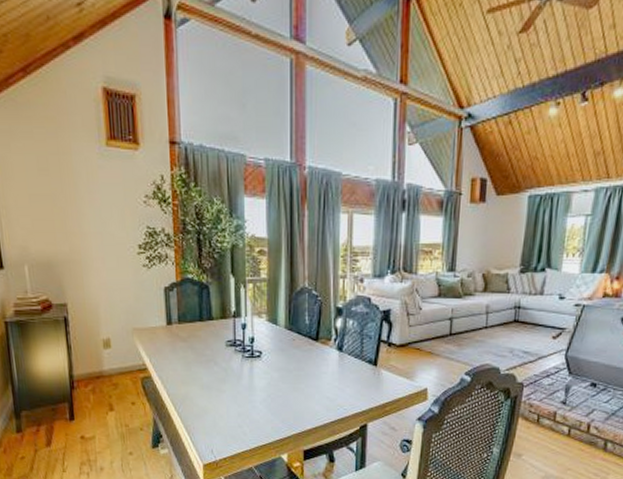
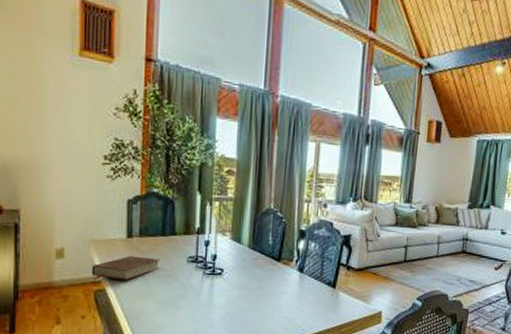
book: none [136,342,201,368] -> present [91,255,161,281]

